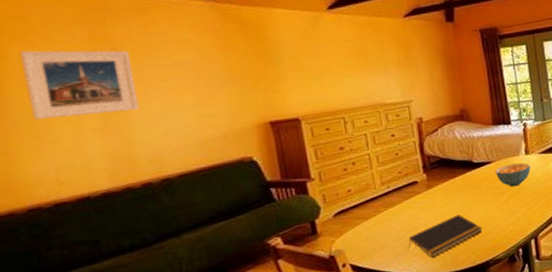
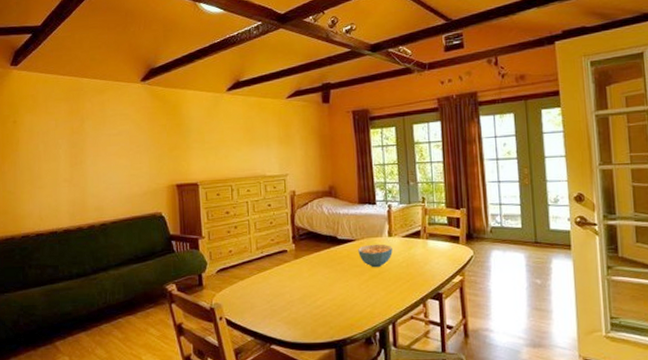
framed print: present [20,50,140,120] -> none [30,119,93,170]
notepad: present [408,214,483,258] -> none [275,288,342,325]

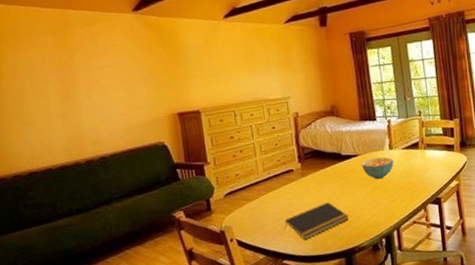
notepad: none [275,288,342,325] -> present [284,202,349,240]

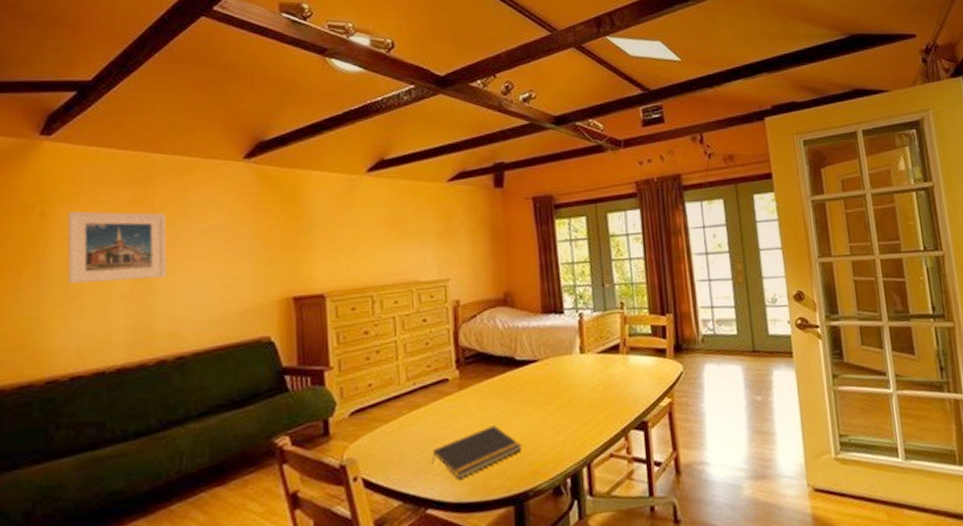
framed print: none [12,54,87,107] -> present [67,211,167,284]
cereal bowl: present [362,157,394,180] -> none [542,363,586,395]

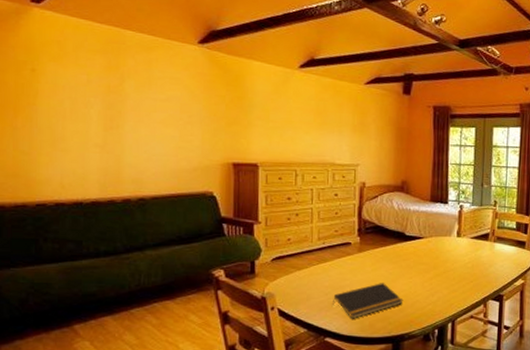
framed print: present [67,211,167,284] -> none [53,71,133,135]

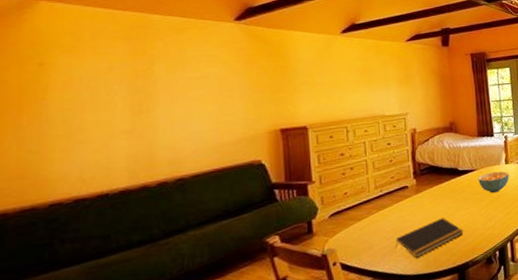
cereal bowl: none [425,243,460,267] -> present [478,171,509,193]

